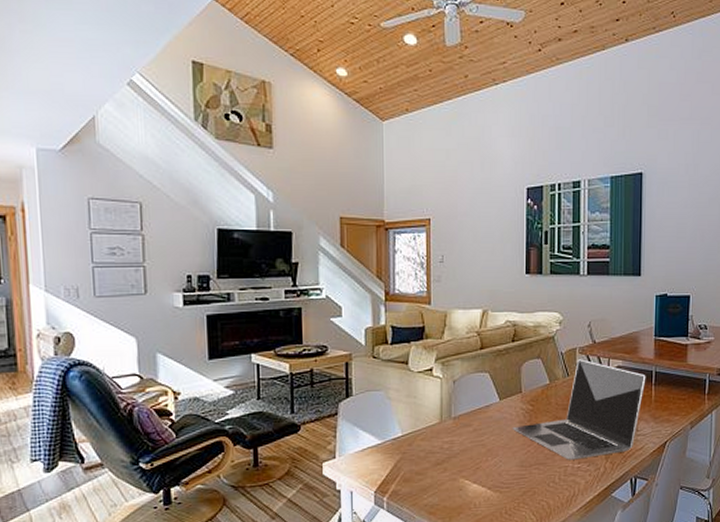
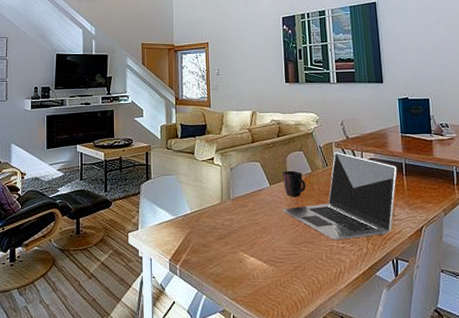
mug: none [516,382,542,413] -> present [283,170,306,197]

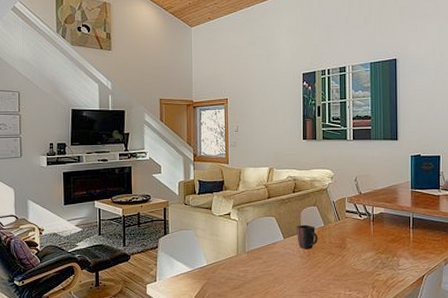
laptop: present [281,152,397,240] -> none [294,207,405,288]

